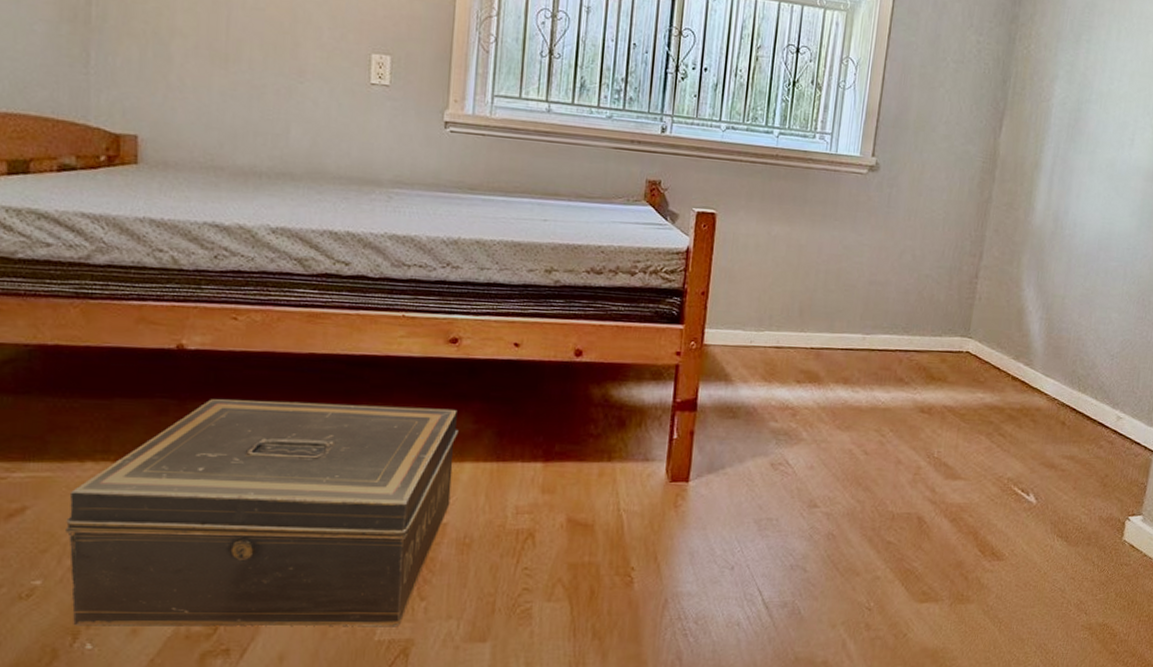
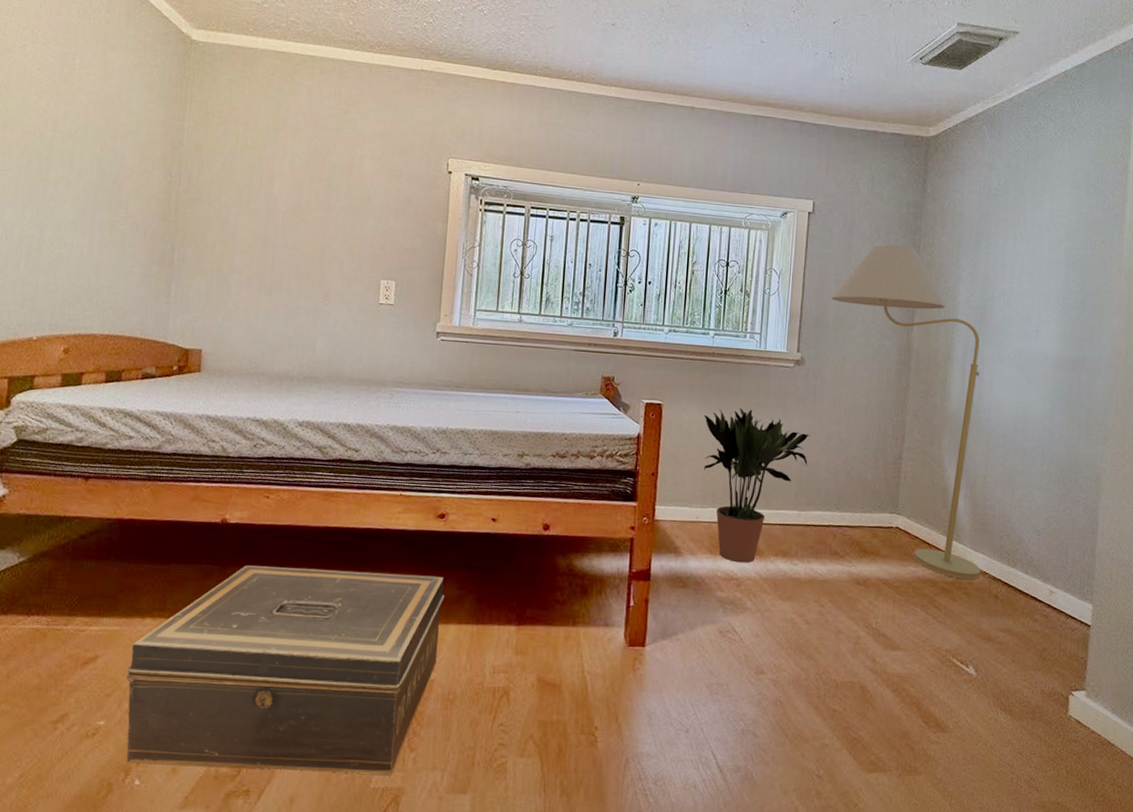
potted plant: none [761,220,881,391] -> present [704,408,811,563]
floor lamp: none [913,34,1071,407] -> present [831,245,981,580]

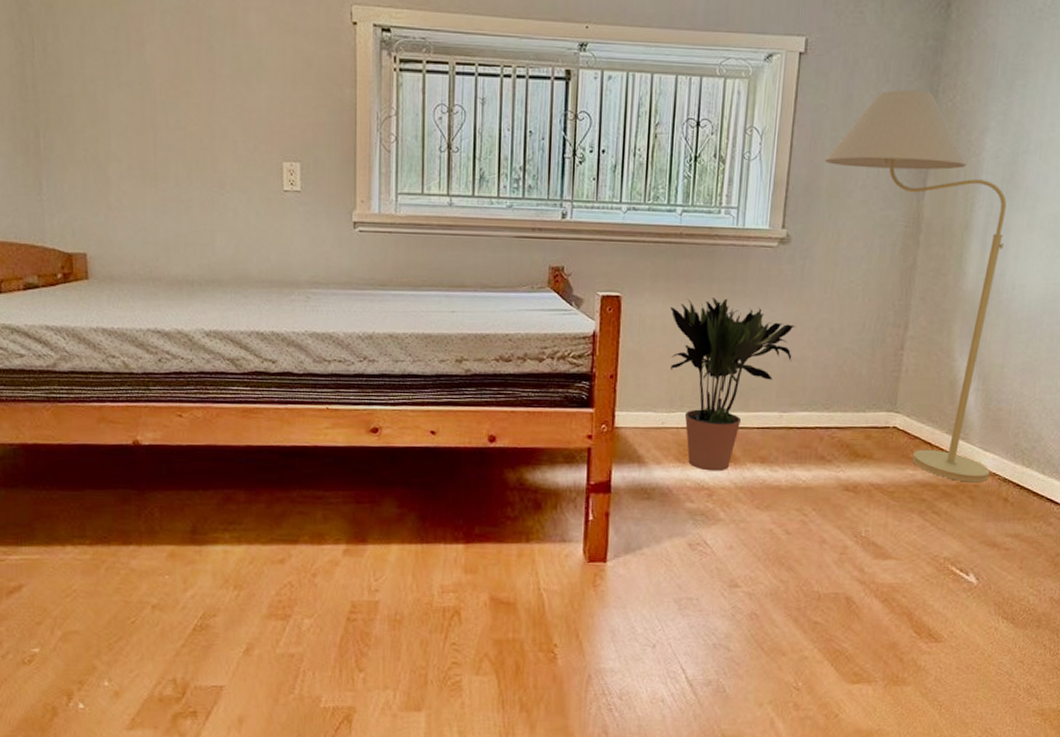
storage box: present [126,565,445,776] -> none [55,489,384,696]

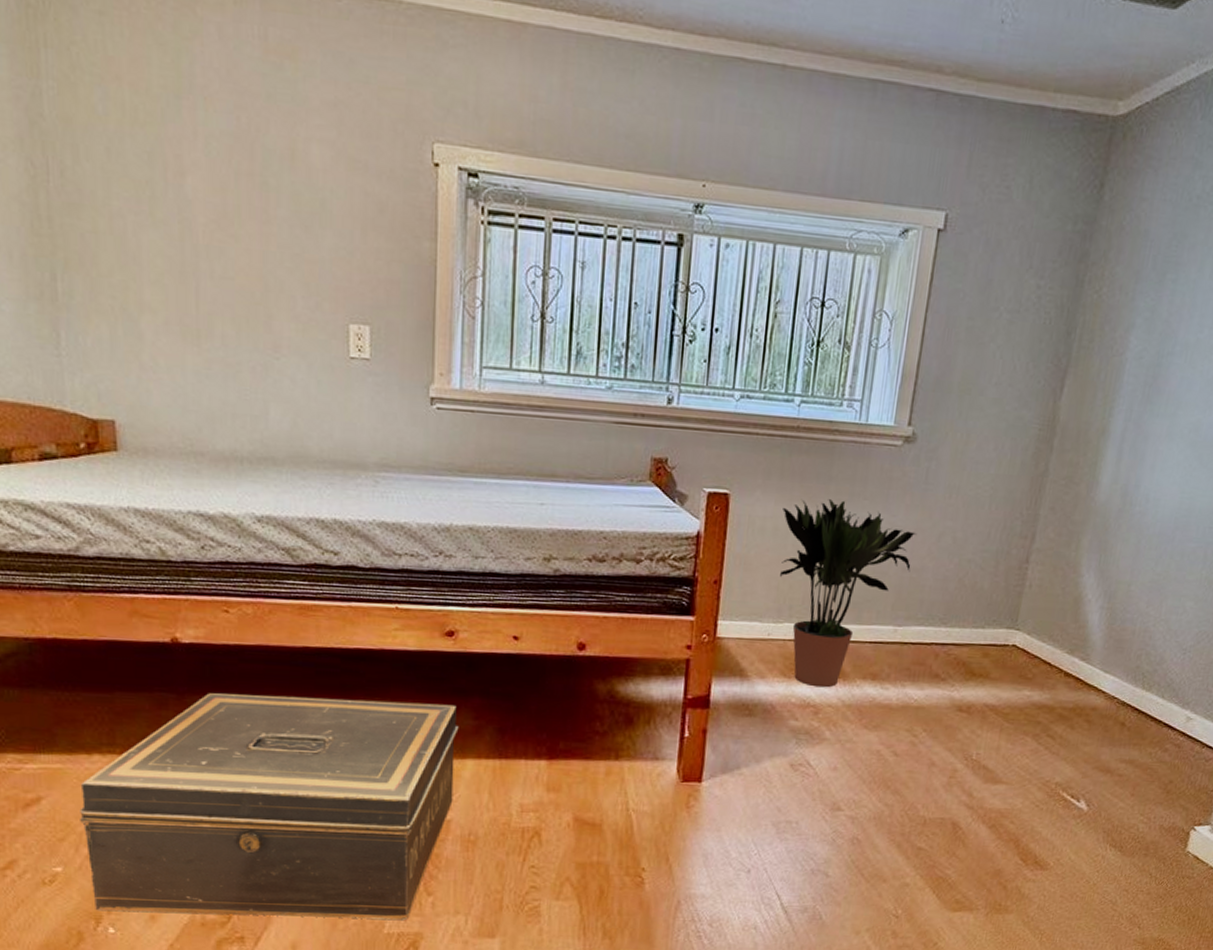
storage box: none [55,489,384,696] -> present [80,693,459,921]
floor lamp: present [825,90,1007,483] -> none [958,277,1147,706]

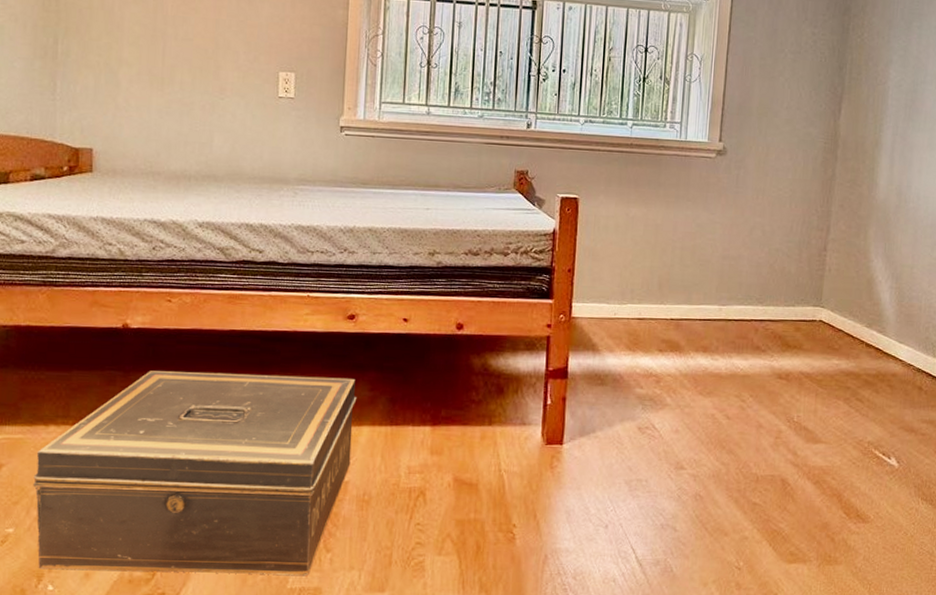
potted plant: present [780,499,917,688] -> none [622,201,732,359]

